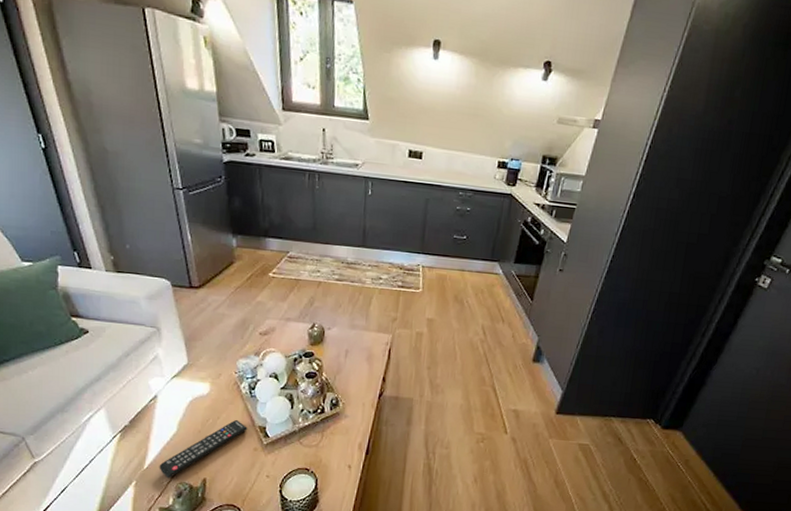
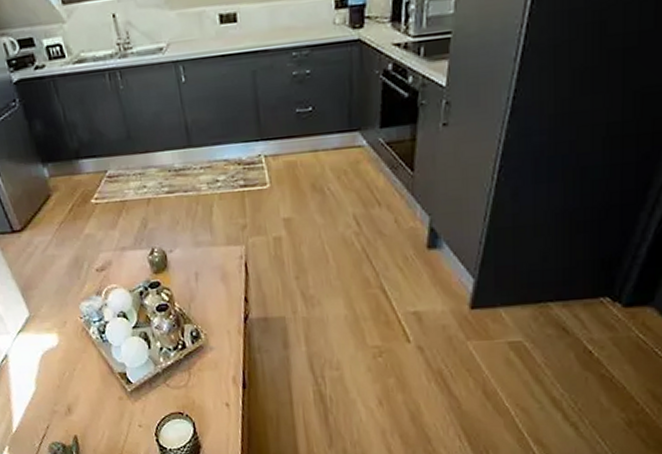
remote control: present [159,419,248,479] -> none [27,368,107,440]

